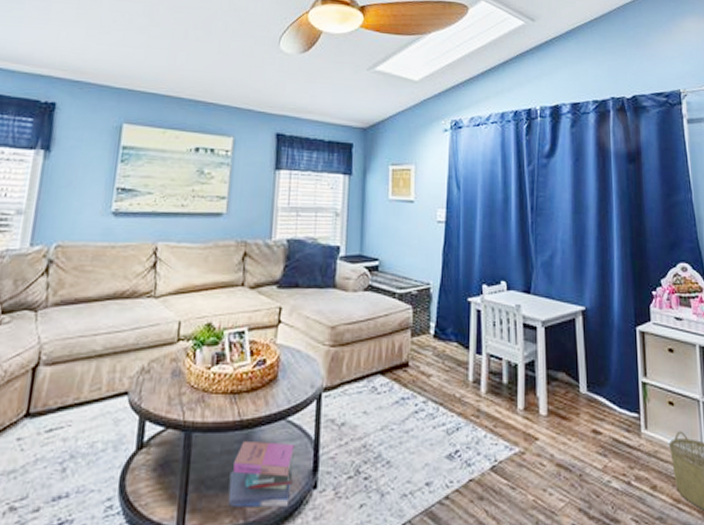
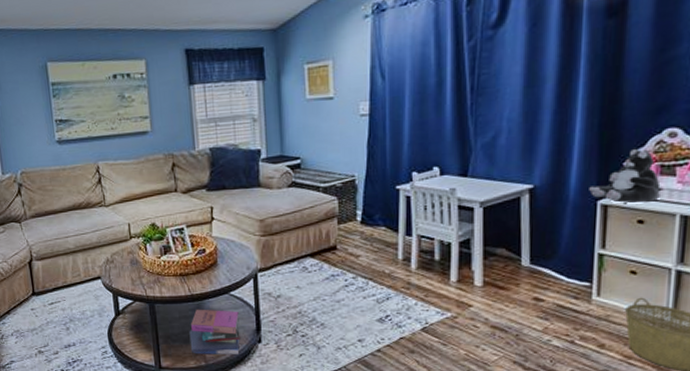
plush toy: none [629,278,682,332] -> present [589,148,661,204]

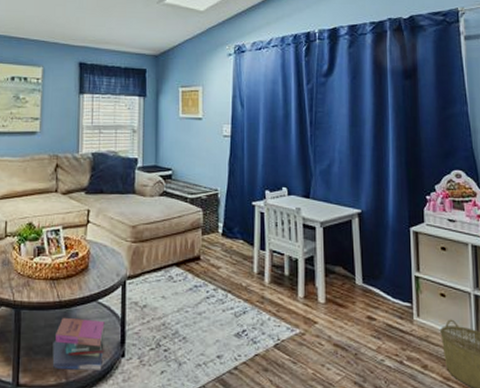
plush toy: present [589,148,661,204] -> none [403,184,455,233]

